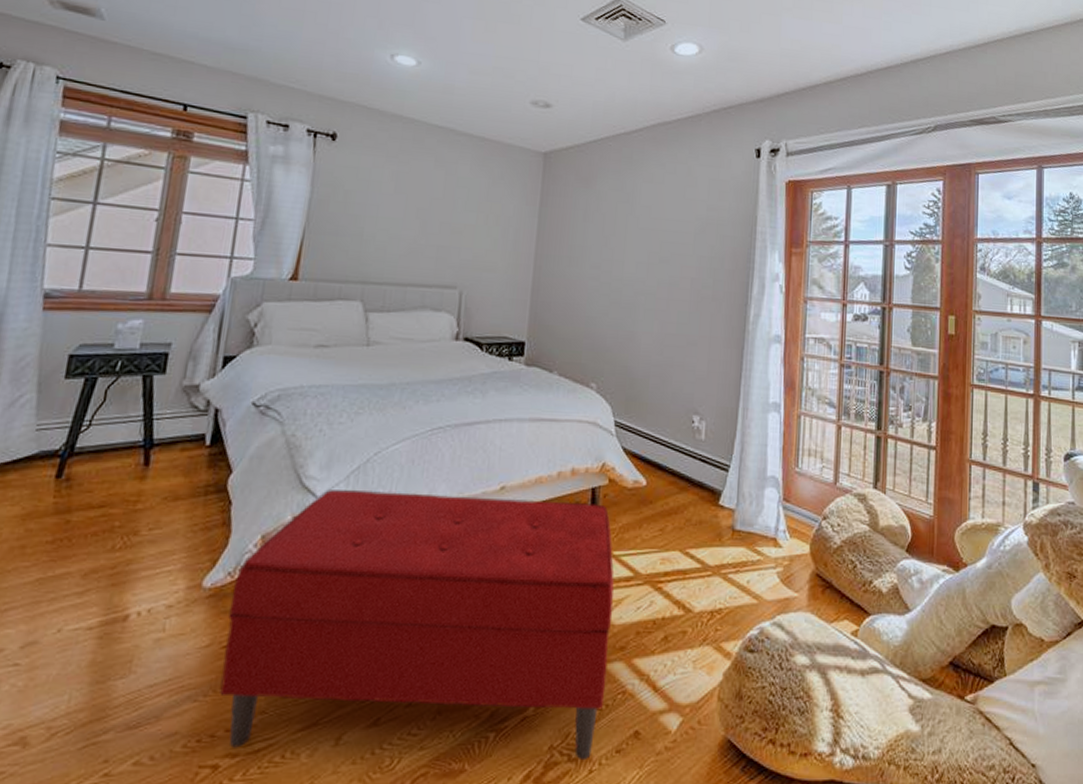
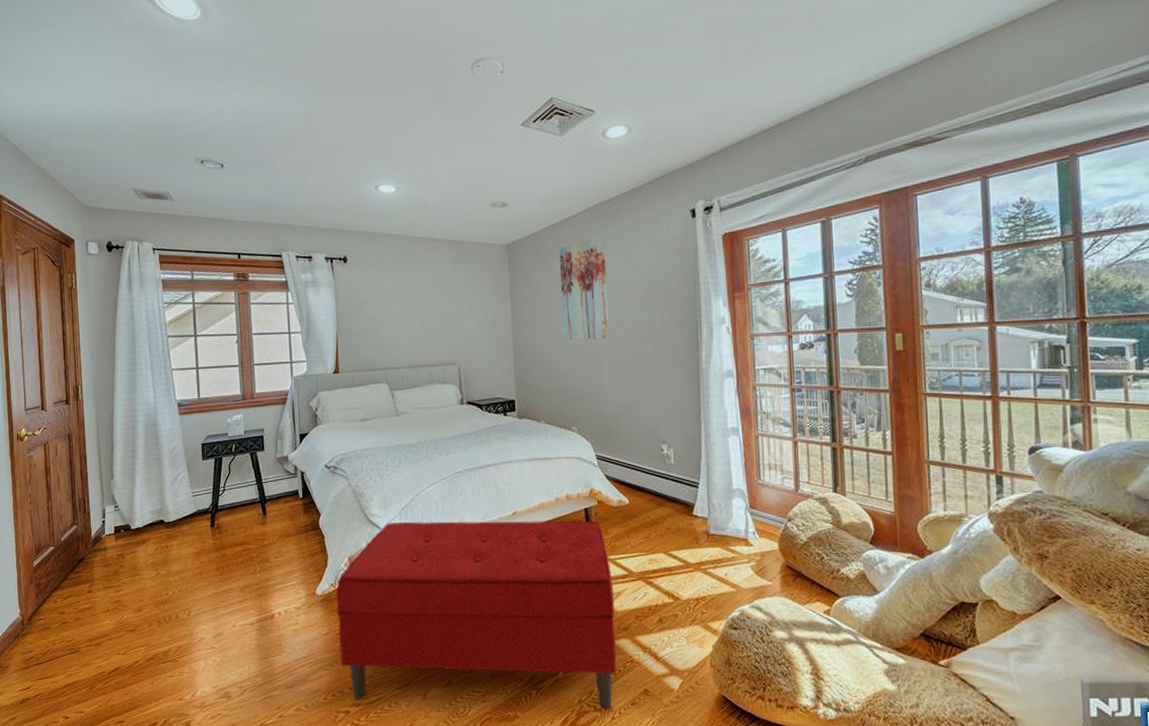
wall art: none [595,160,659,282] -> present [558,235,609,341]

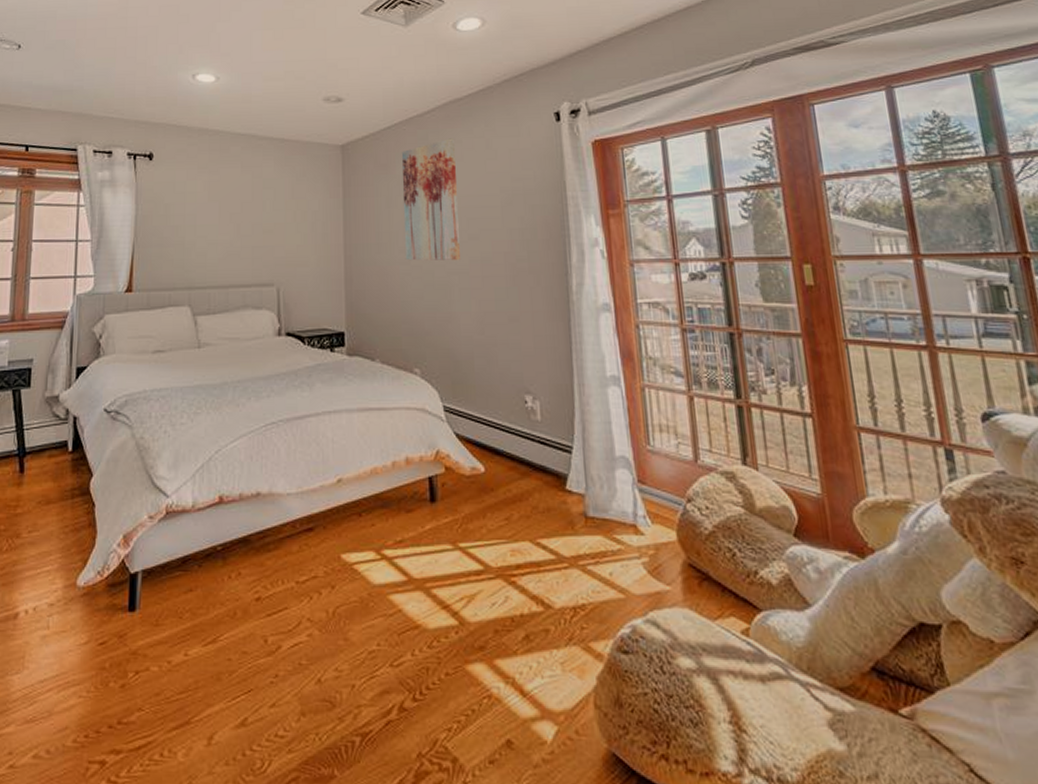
bench: present [336,520,617,711] -> none [100,489,470,771]

